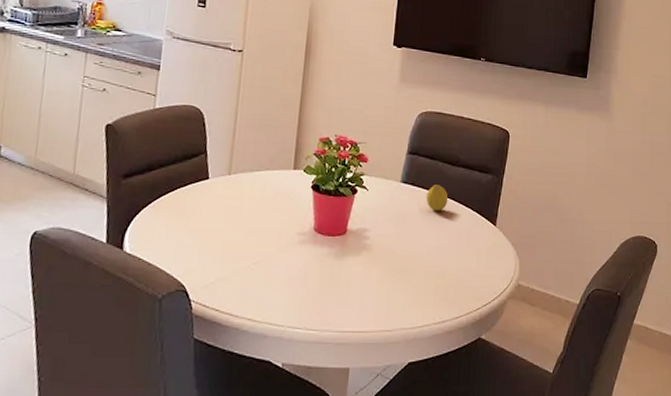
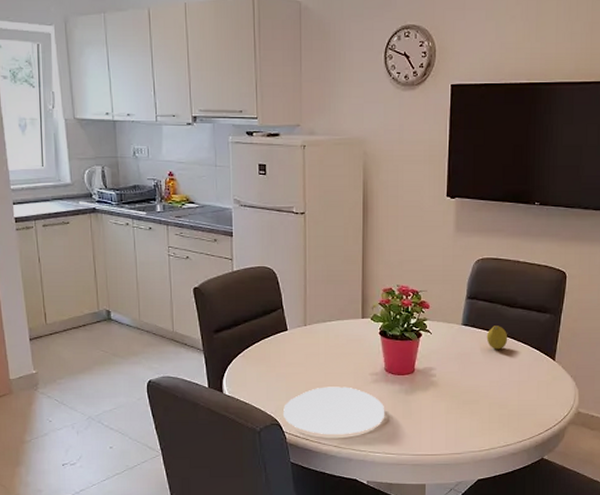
plate: none [192,246,310,306] -> present [283,386,384,435]

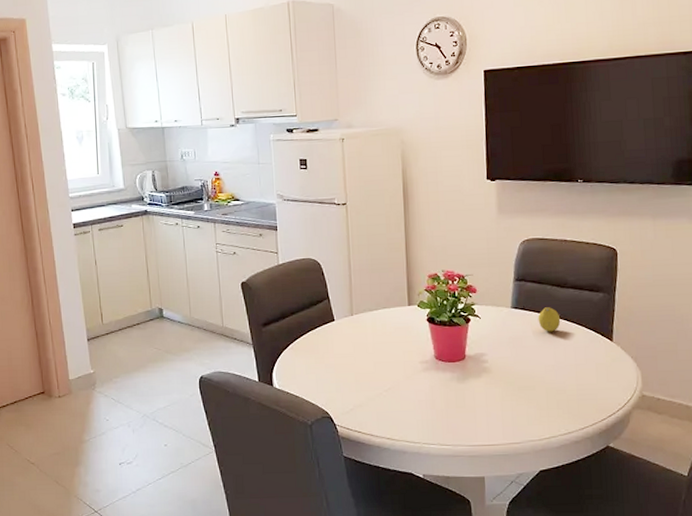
plate: present [283,386,384,435] -> none [334,376,437,427]

